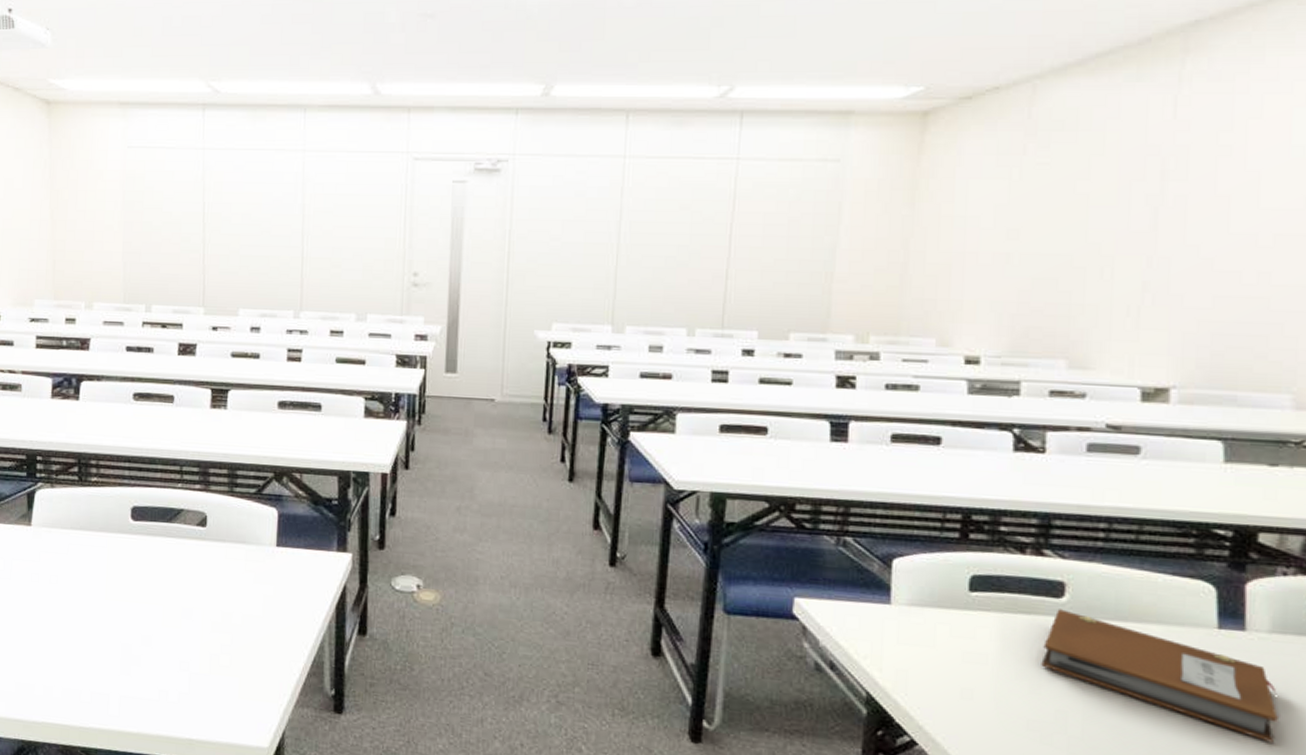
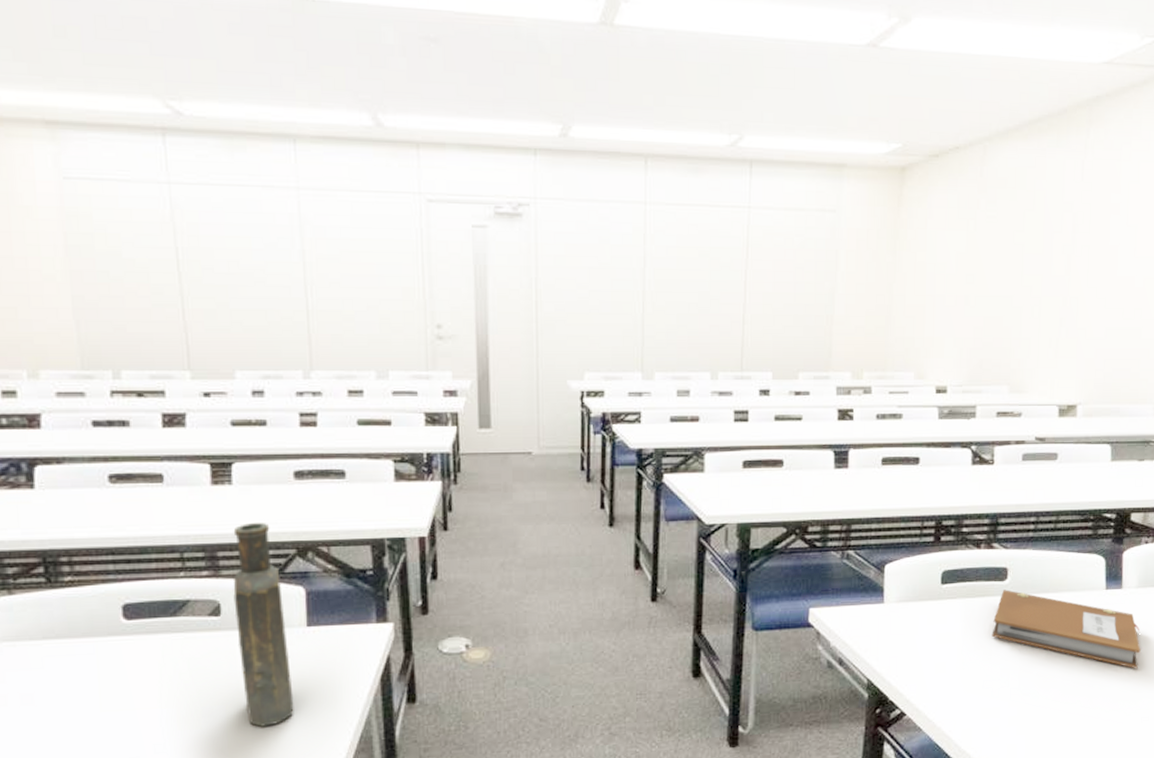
bottle: none [217,445,259,636] -> present [233,523,294,727]

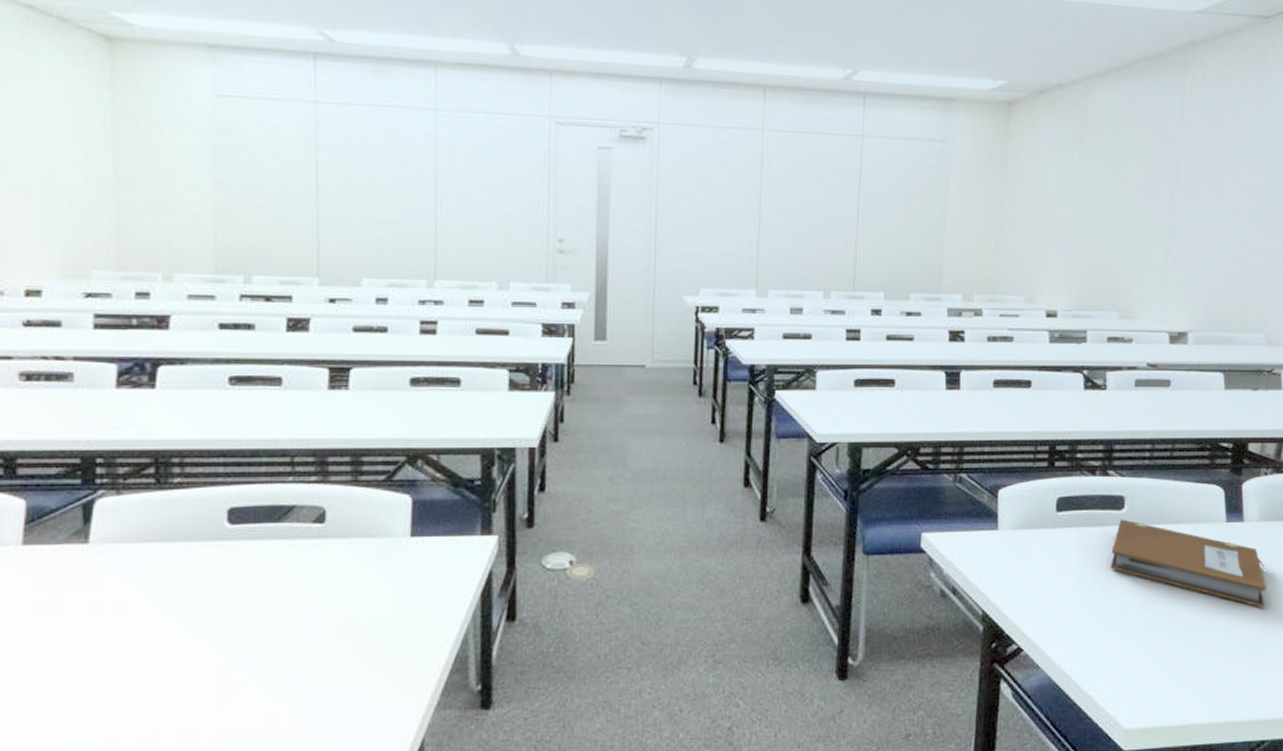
bottle: present [233,523,294,727] -> none [339,429,391,642]

